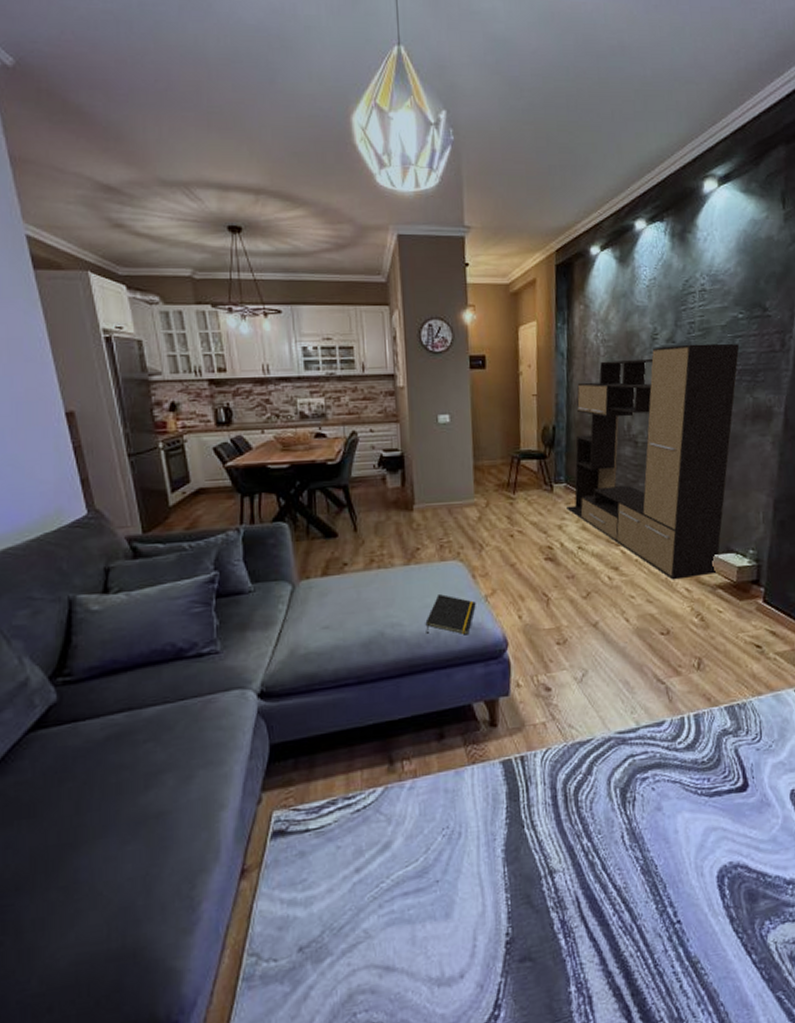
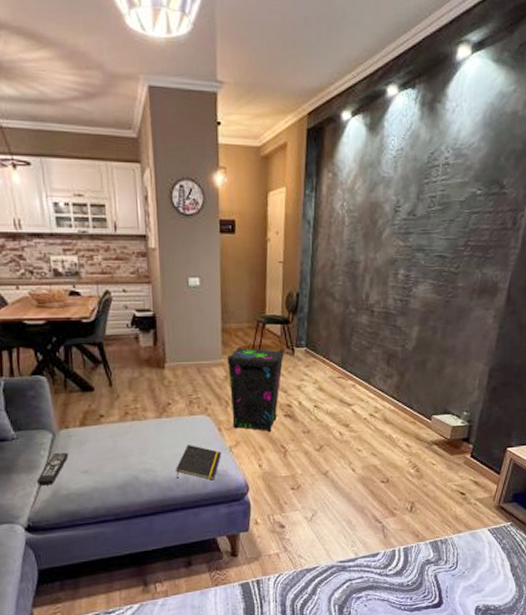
remote control: none [272,606,309,644] -> present [36,453,69,486]
speaker: none [480,485,542,579] -> present [227,347,284,433]
media console: present [566,343,740,580] -> none [306,218,475,437]

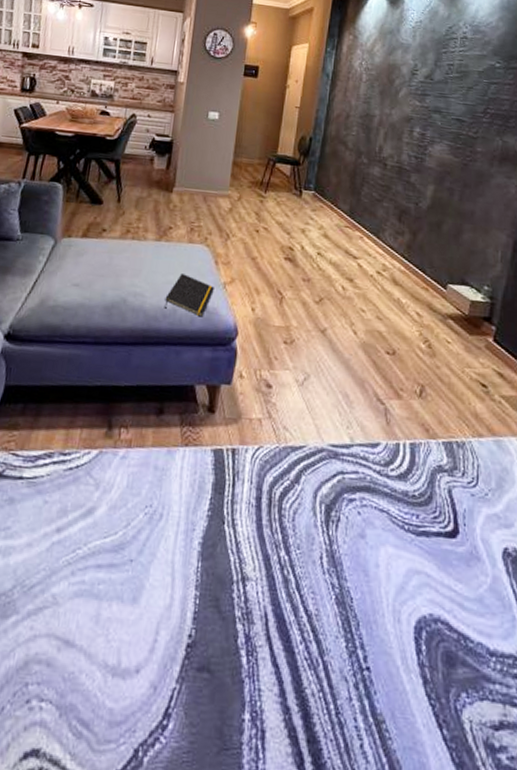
remote control: present [36,453,69,486] -> none [27,261,65,293]
speaker: present [227,347,284,433] -> none [230,181,291,275]

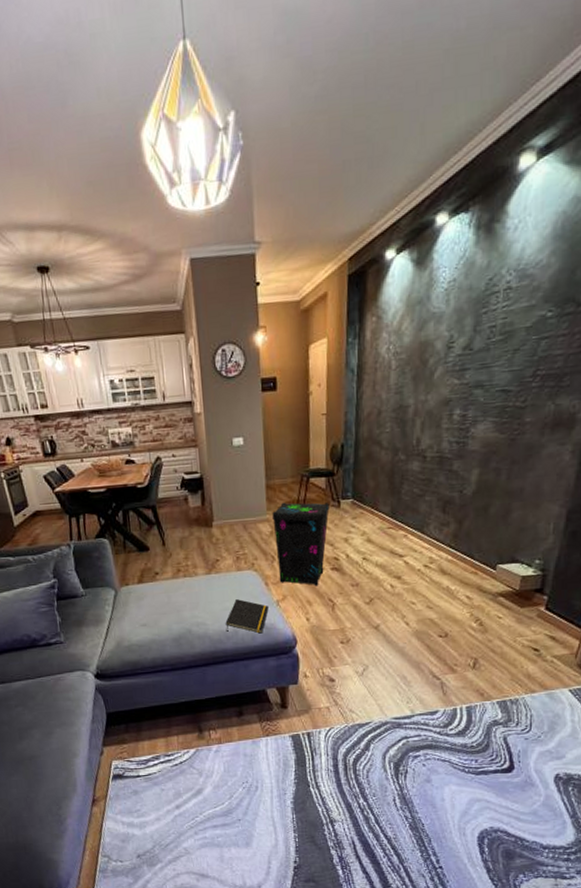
speaker: none [230,181,291,275] -> present [272,502,330,586]

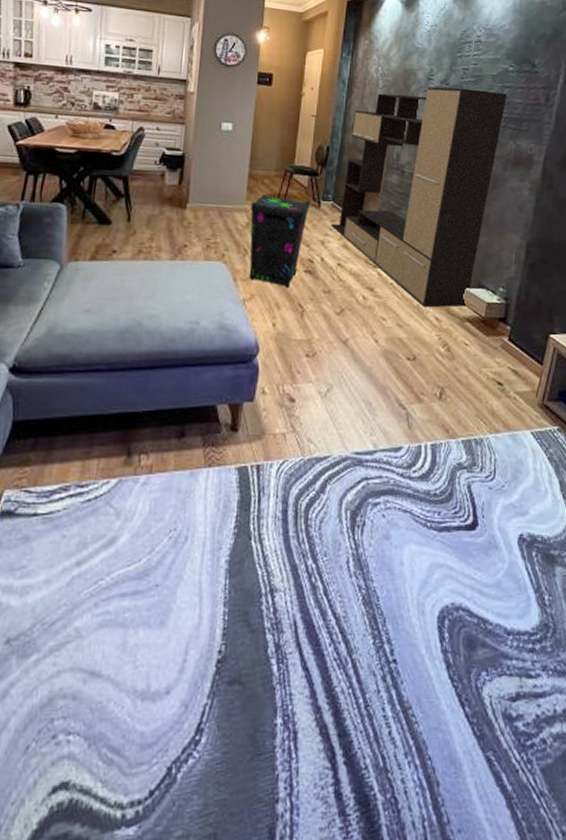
notepad: present [225,599,269,634] -> none [181,293,233,336]
media console: none [353,346,545,588] -> present [331,87,507,308]

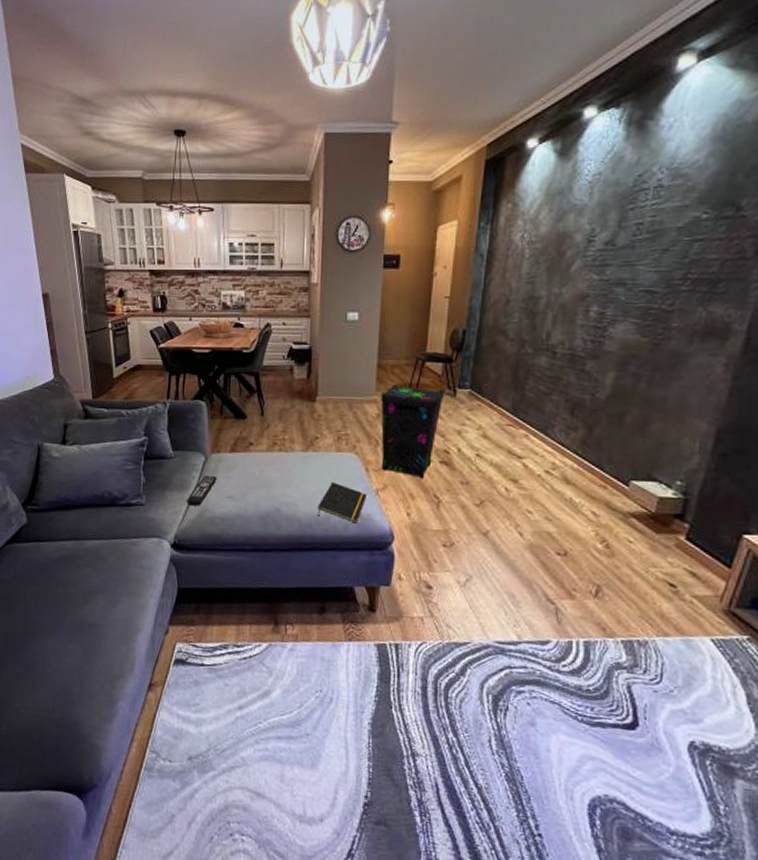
remote control: none [32,287,73,322] -> present [186,476,217,506]
notepad: none [181,293,233,336] -> present [317,482,367,524]
media console: present [331,87,507,308] -> none [468,248,698,502]

